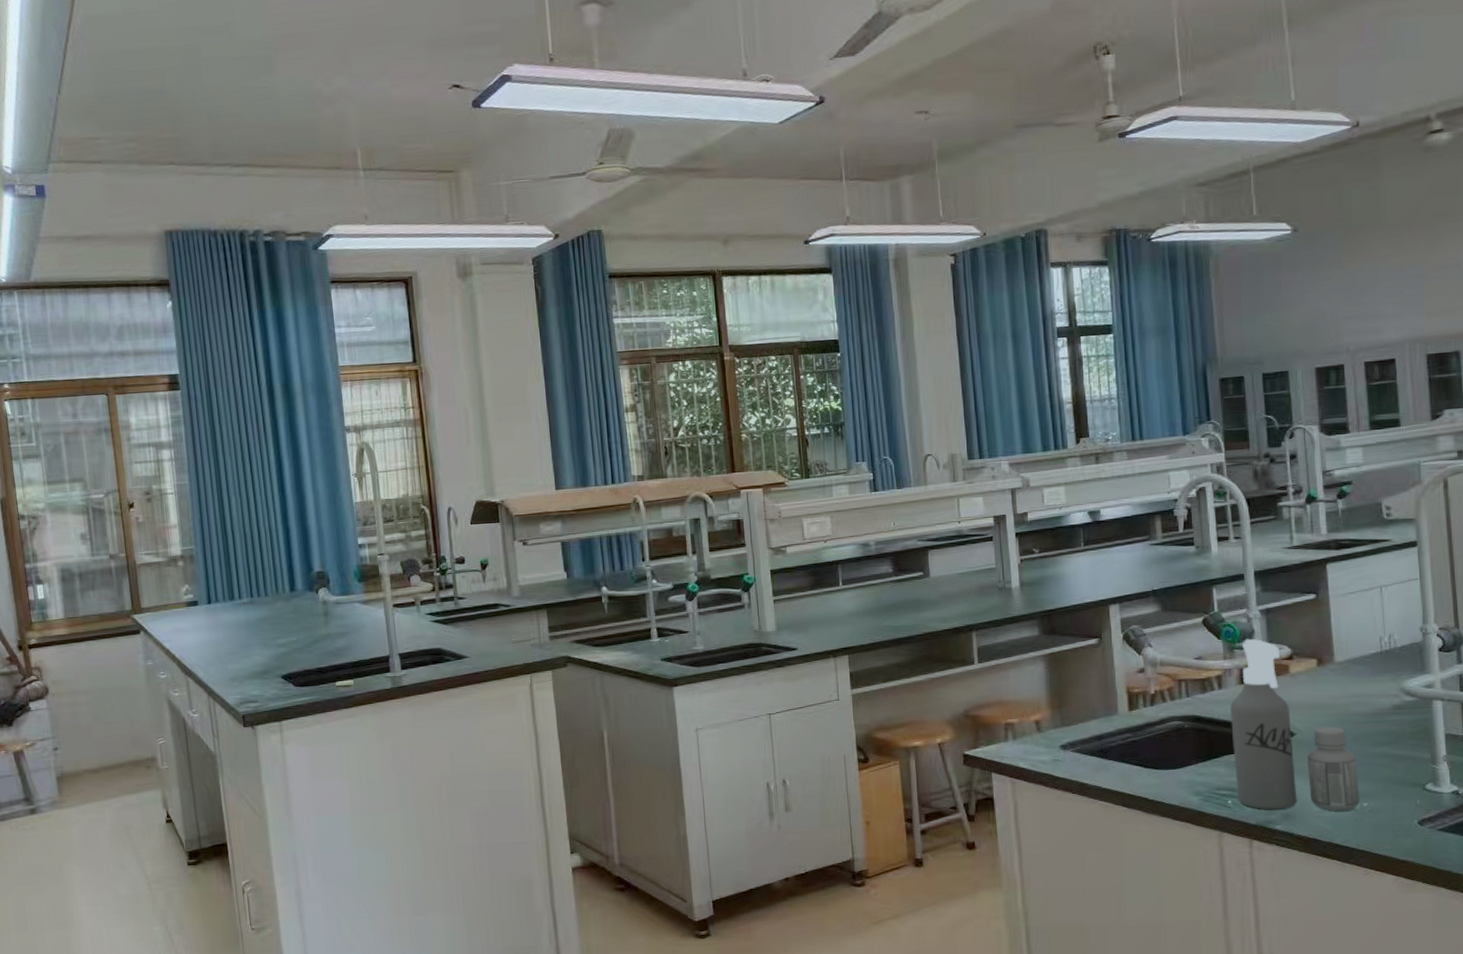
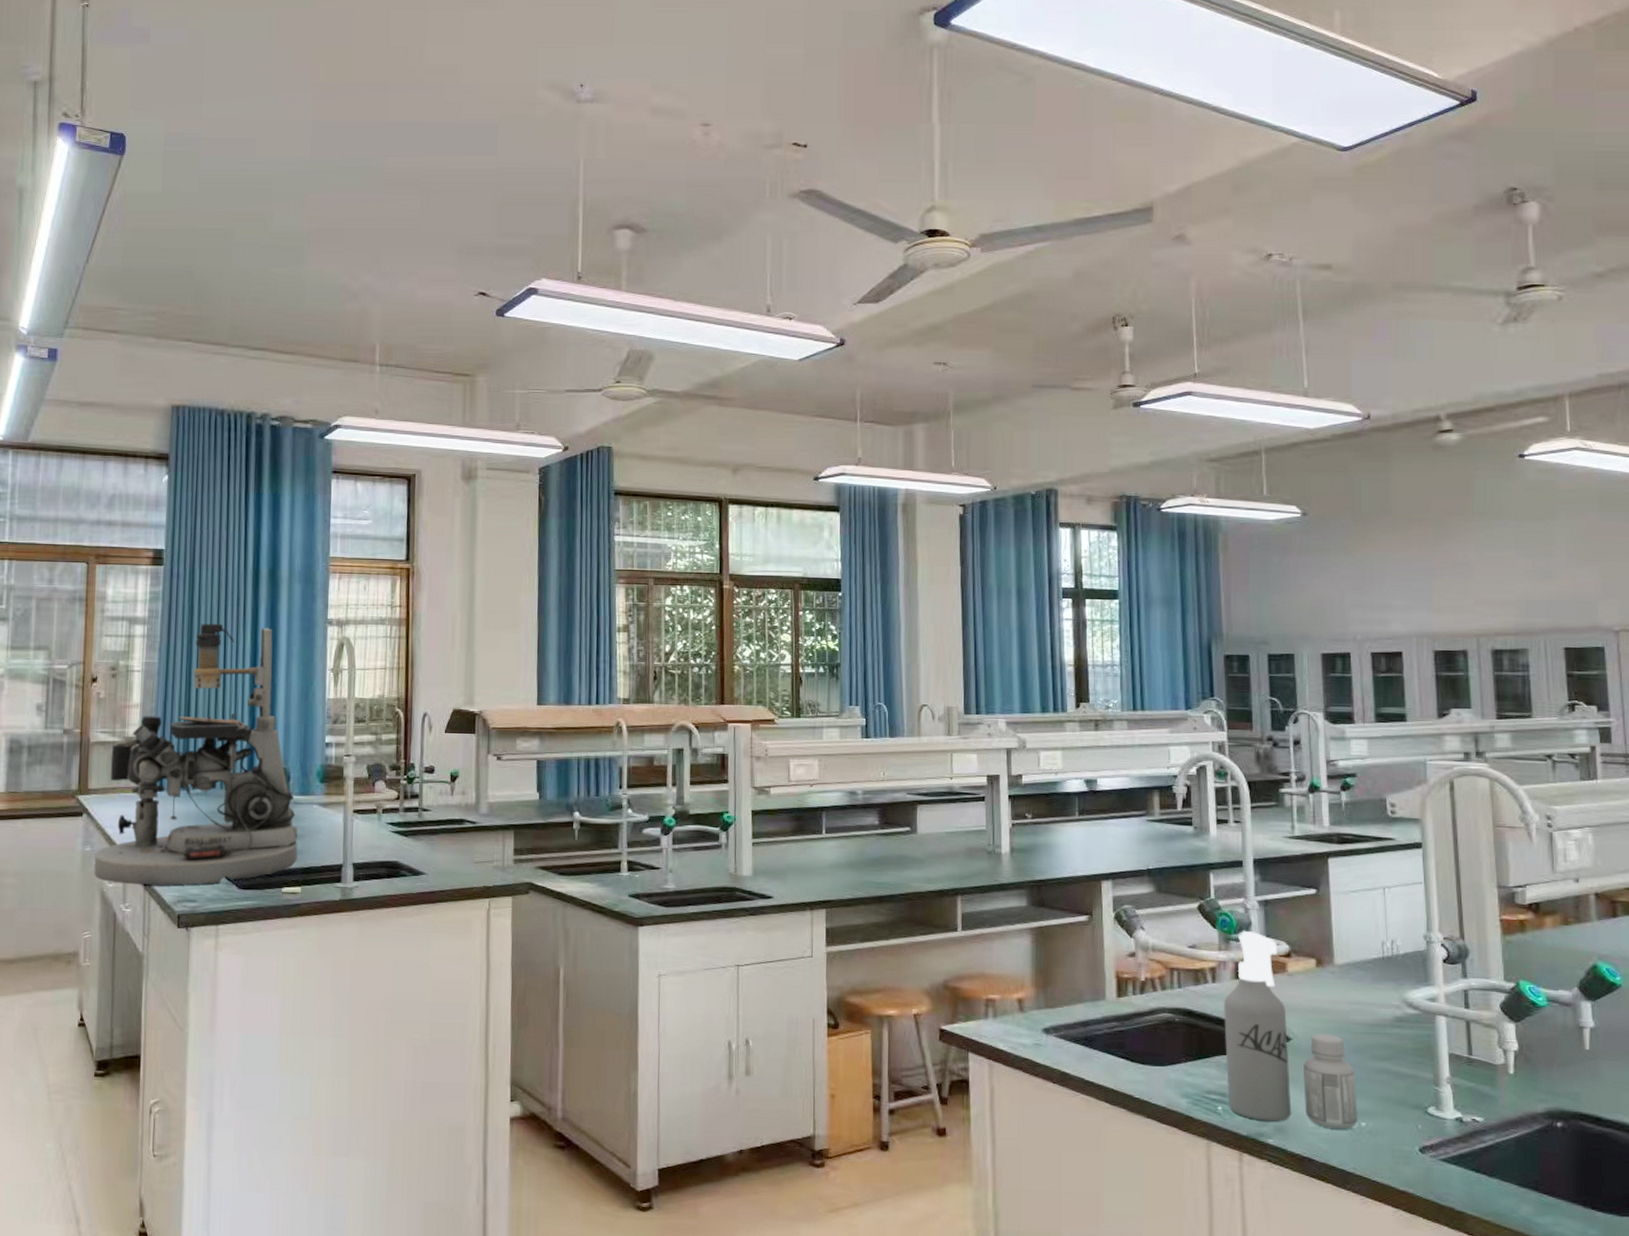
microscope: none [157,440,346,692] -> present [94,623,298,886]

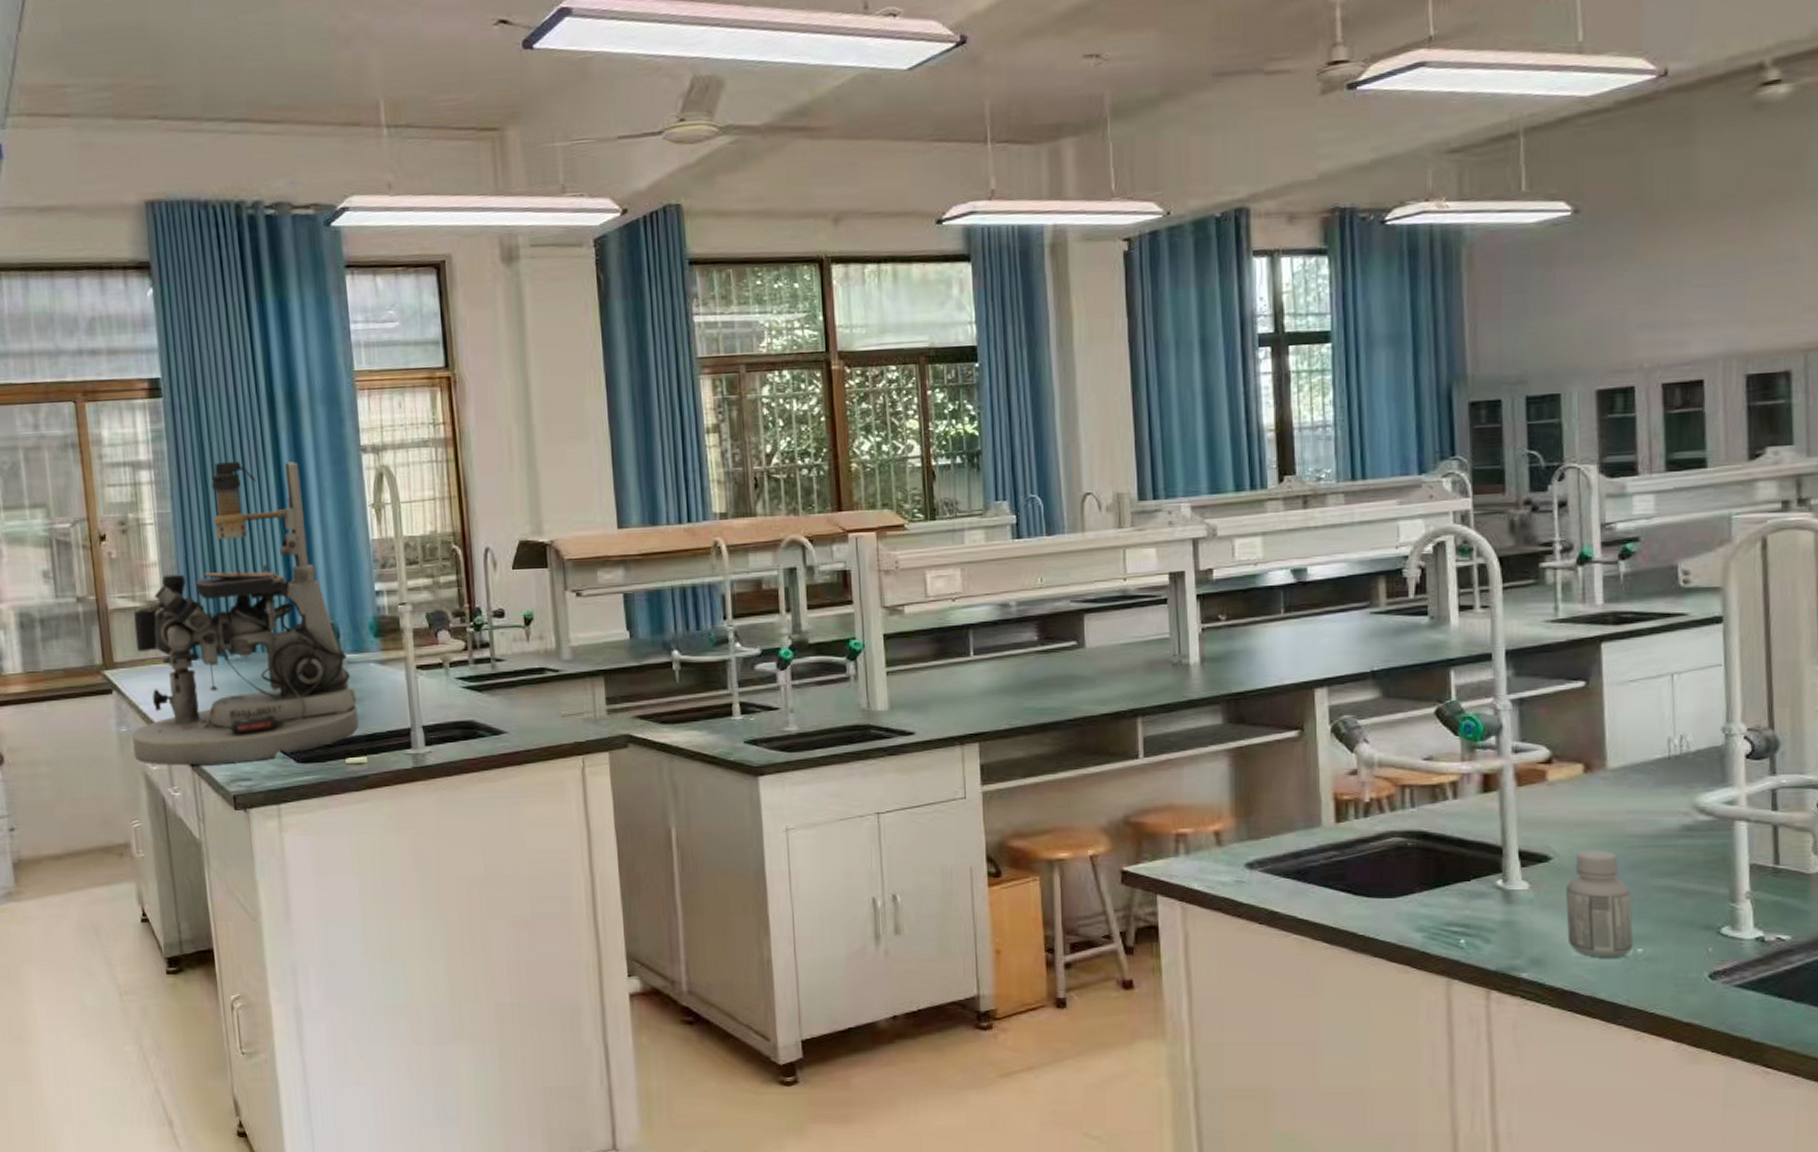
spray bottle: present [1224,931,1292,1122] -> none [1468,736,1551,953]

